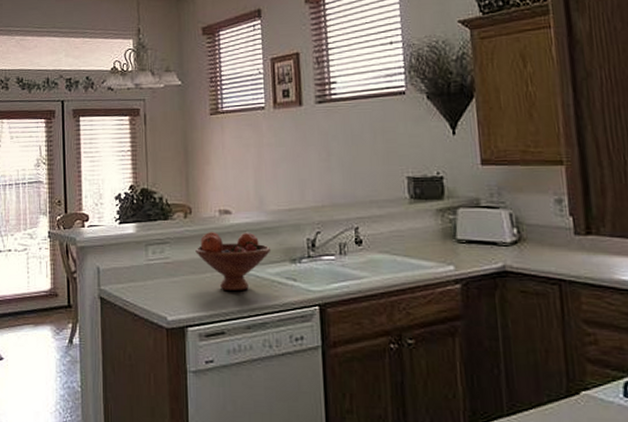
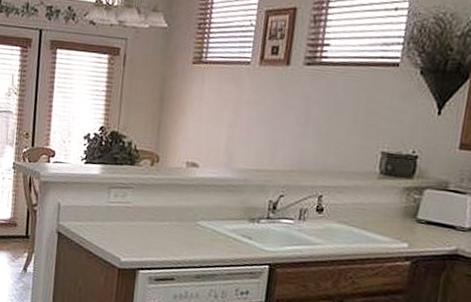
fruit bowl: present [195,231,271,290] -> none [157,181,232,242]

